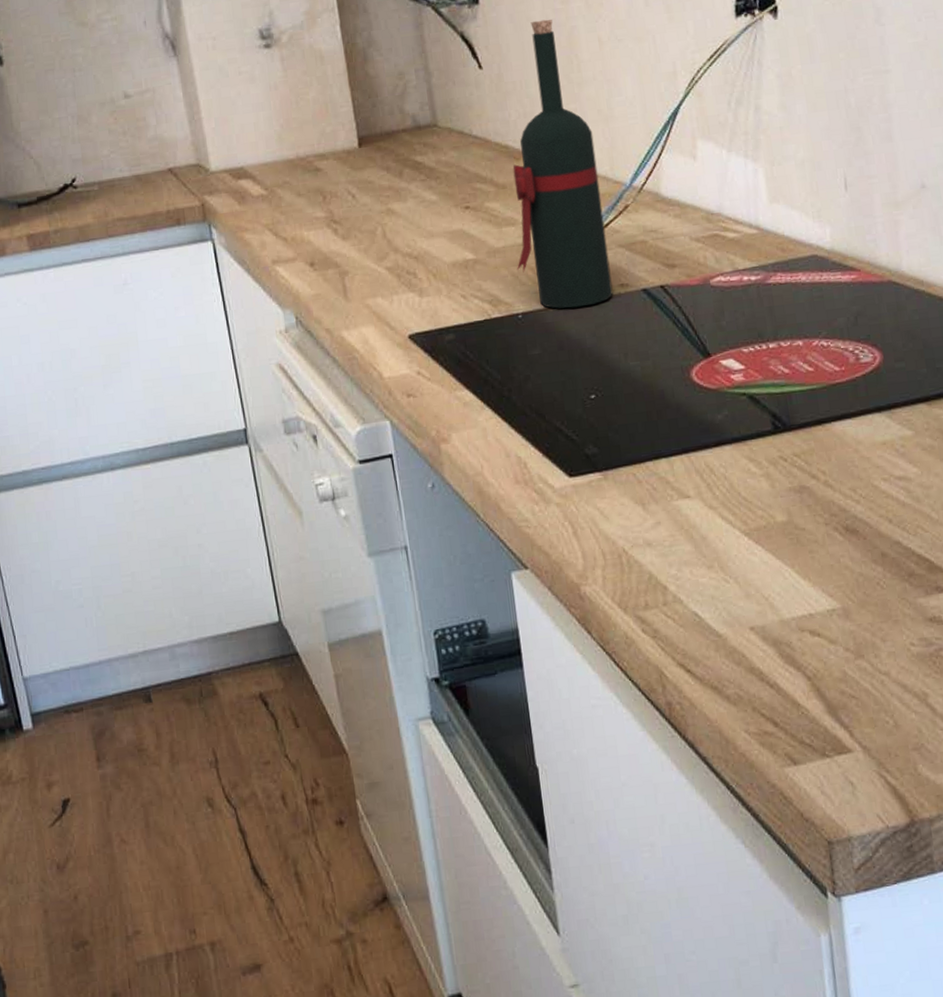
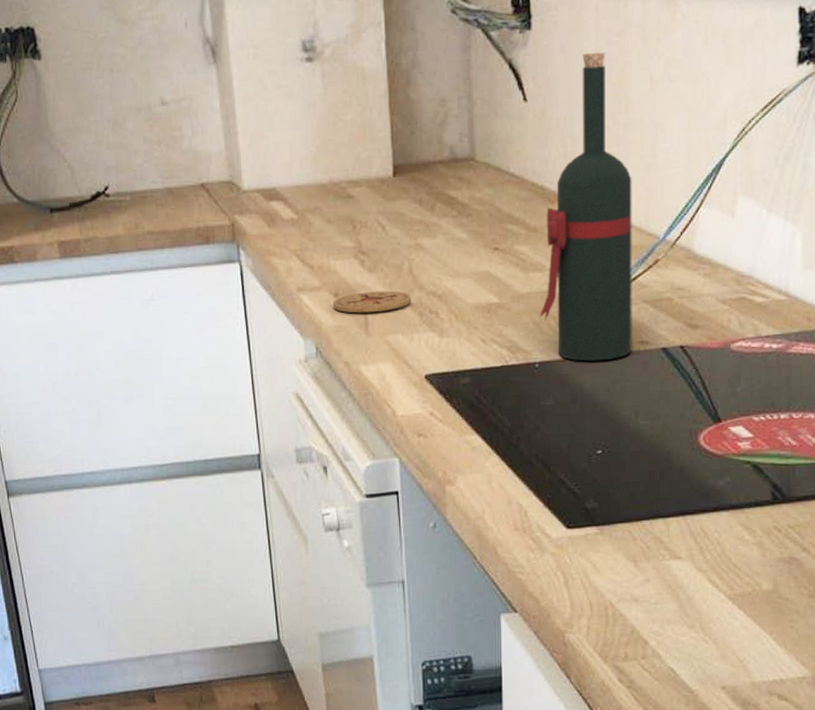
coaster: none [309,255,388,281] -> present [333,291,412,314]

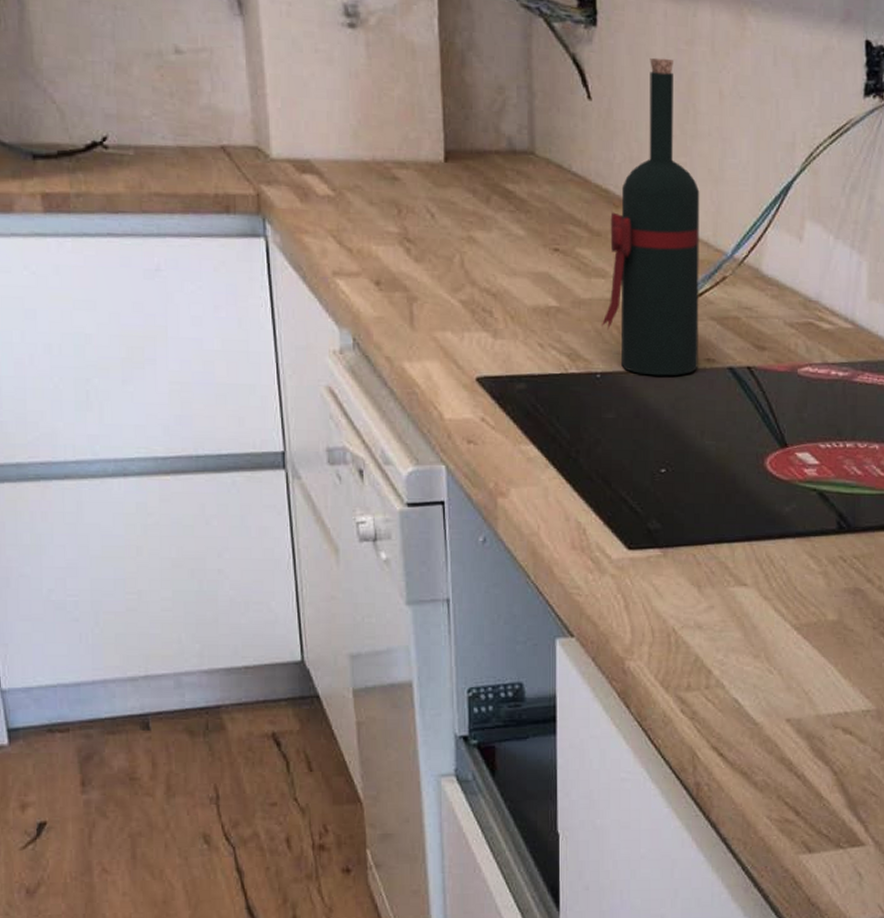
coaster: present [333,291,412,314] -> none [373,282,463,306]

